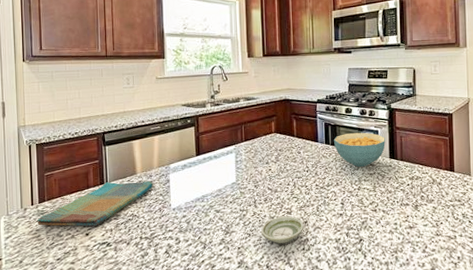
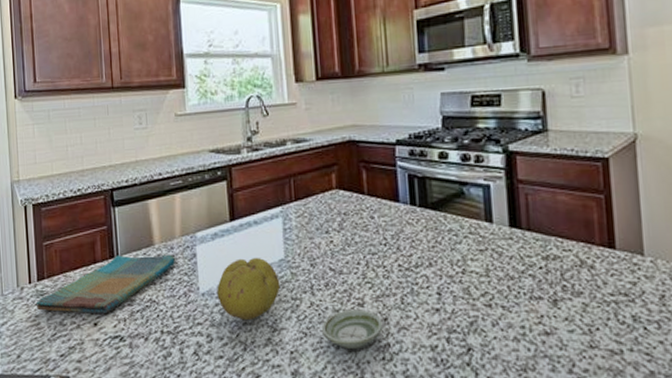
fruit: none [184,181,232,227] -> present [217,257,281,321]
cereal bowl: present [334,132,385,167] -> none [423,187,502,239]

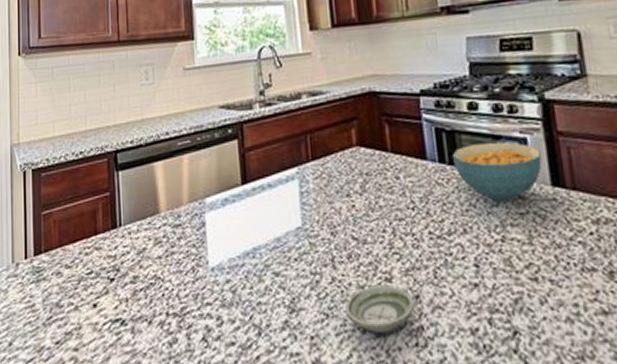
dish towel: present [36,255,176,313] -> none [31,225,184,293]
fruit: present [217,257,281,321] -> none [228,225,298,300]
cereal bowl: none [423,187,502,239] -> present [453,142,542,201]

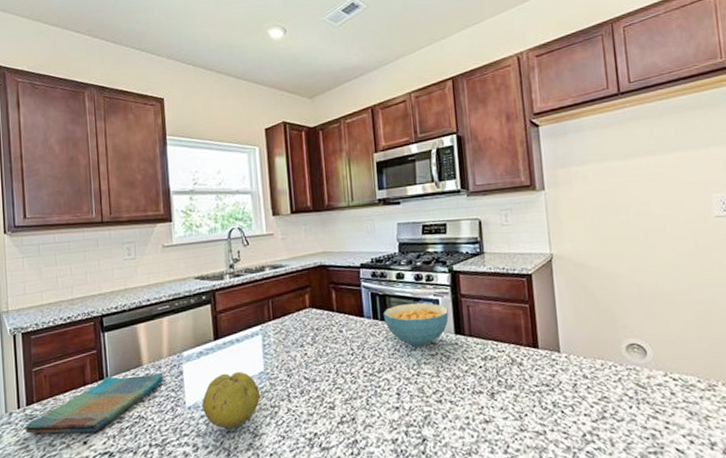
dish towel: none [31,225,184,293] -> present [25,374,164,434]
fruit: none [228,225,298,300] -> present [202,371,261,430]
saucer: present [345,285,415,332] -> none [298,412,352,447]

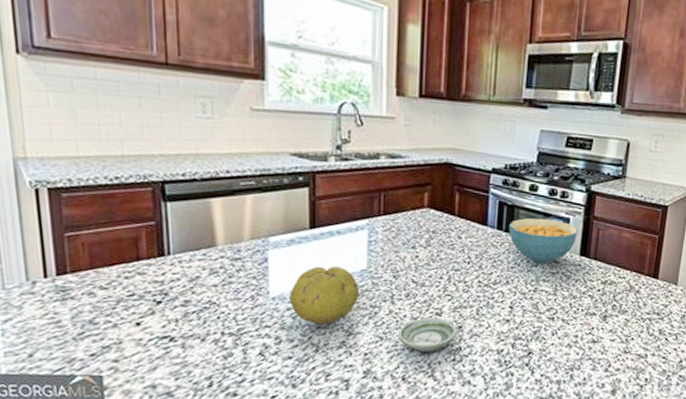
dish towel: present [25,374,164,434] -> none [55,254,243,313]
saucer: none [298,412,352,447] -> present [398,318,457,351]

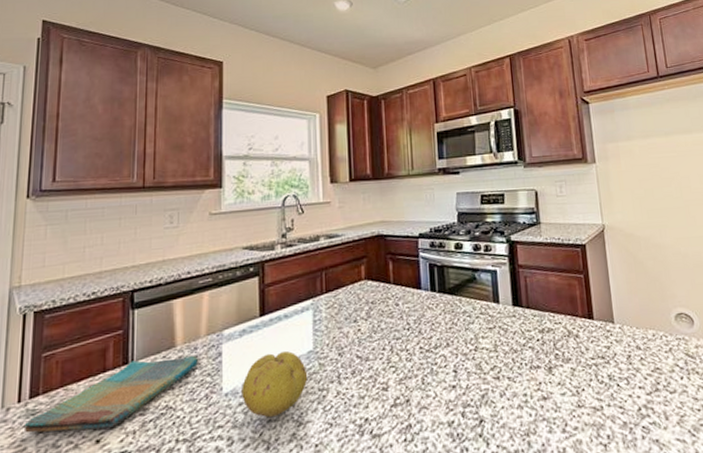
dish towel: none [55,254,243,313] -> present [23,356,199,433]
saucer: present [398,318,457,351] -> none [348,393,405,435]
cereal bowl: present [509,217,578,263] -> none [442,273,507,320]

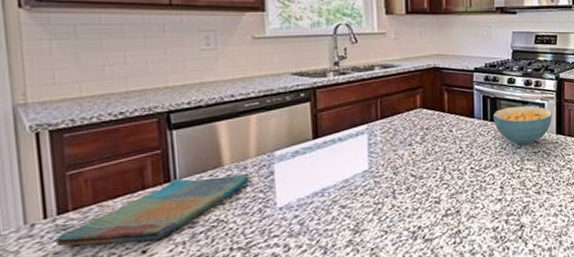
fruit: present [242,350,308,418] -> none [296,170,364,228]
cereal bowl: none [442,273,507,320] -> present [494,106,552,145]

